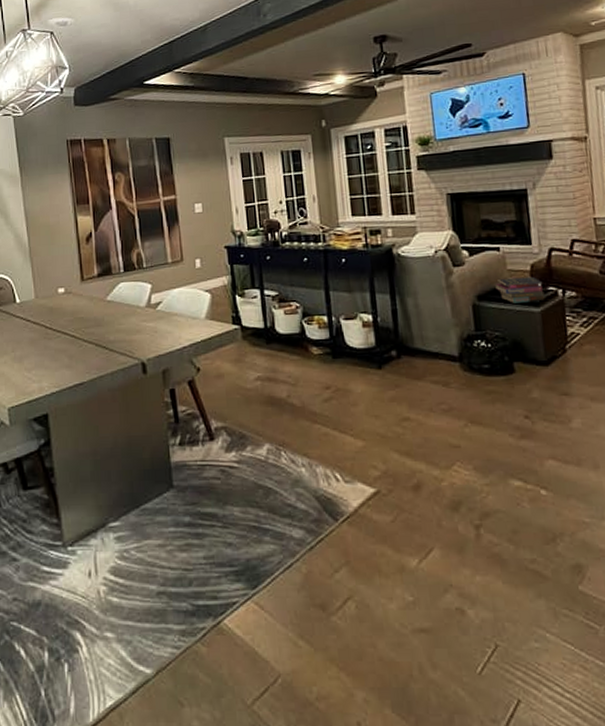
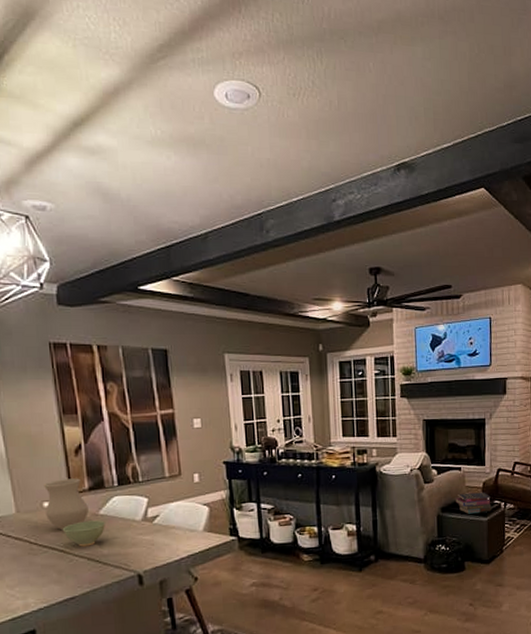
vase: none [59,265,97,316] -> present [44,478,89,531]
bowl: none [73,306,112,333] -> present [62,520,105,547]

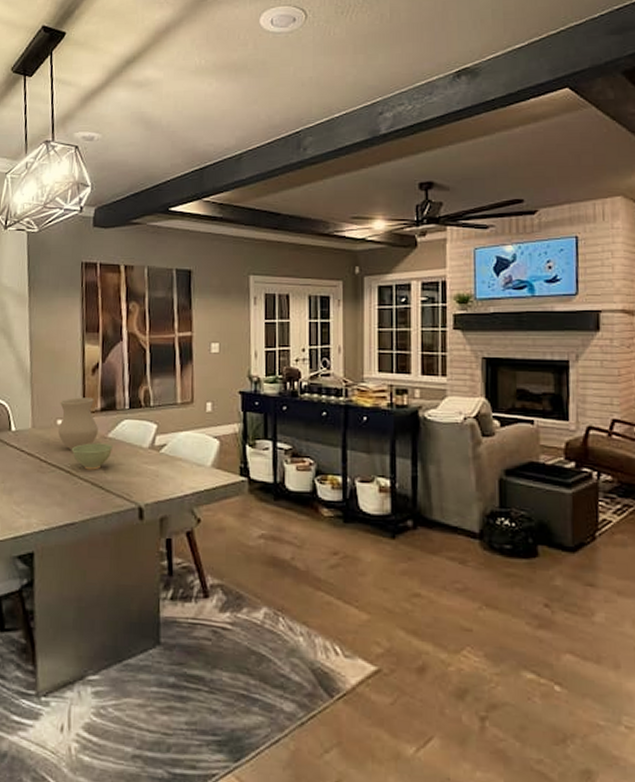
books: present [456,492,492,514] -> none [525,453,578,483]

